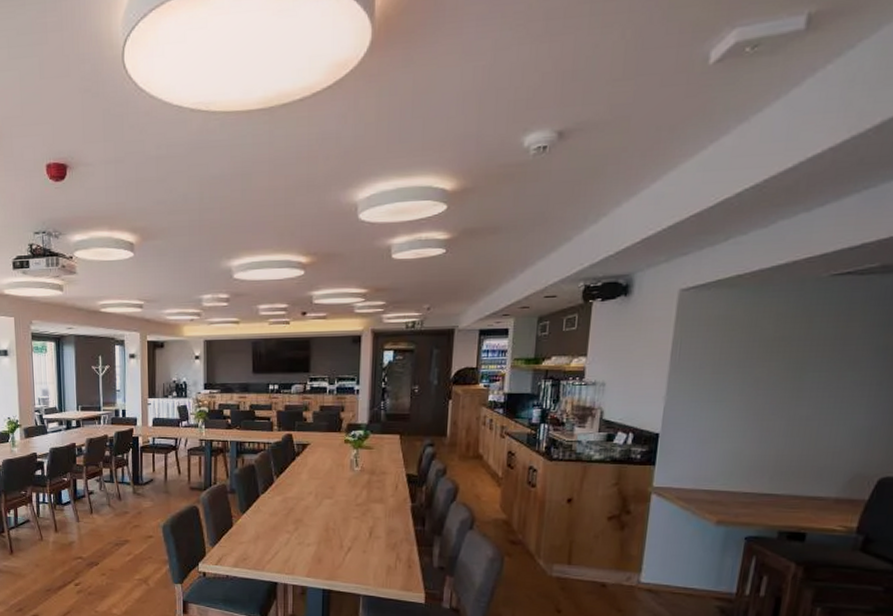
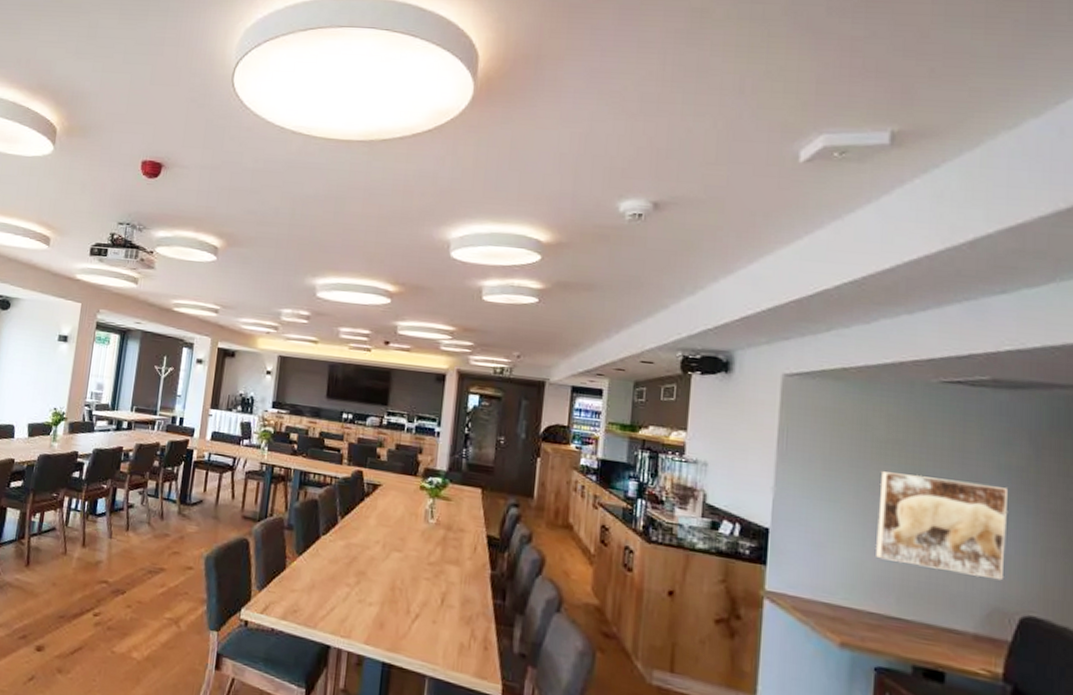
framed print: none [754,366,882,450] -> present [876,471,1007,581]

